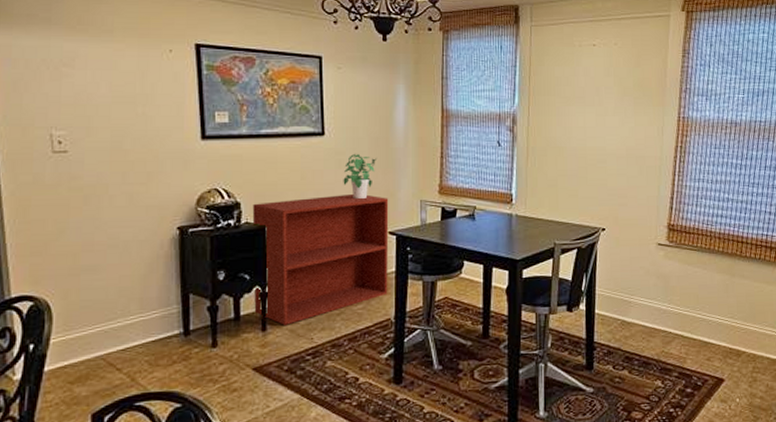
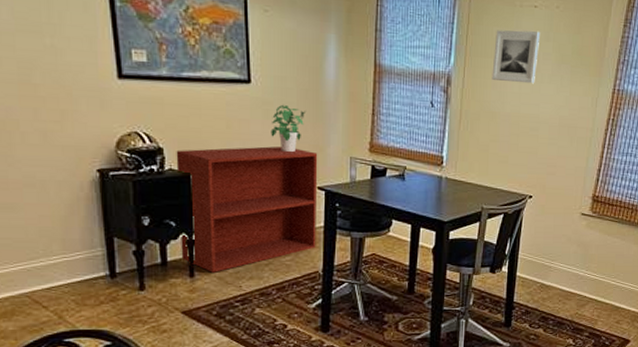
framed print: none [556,67,601,118] -> present [492,30,541,84]

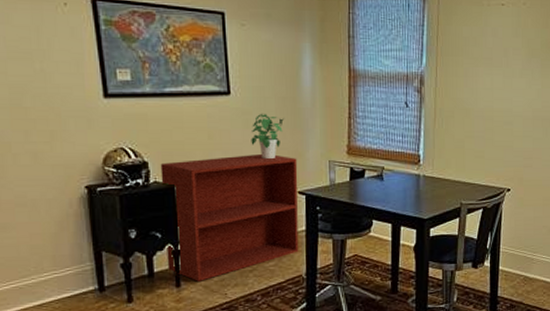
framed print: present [492,30,541,84] -> none [463,27,509,79]

